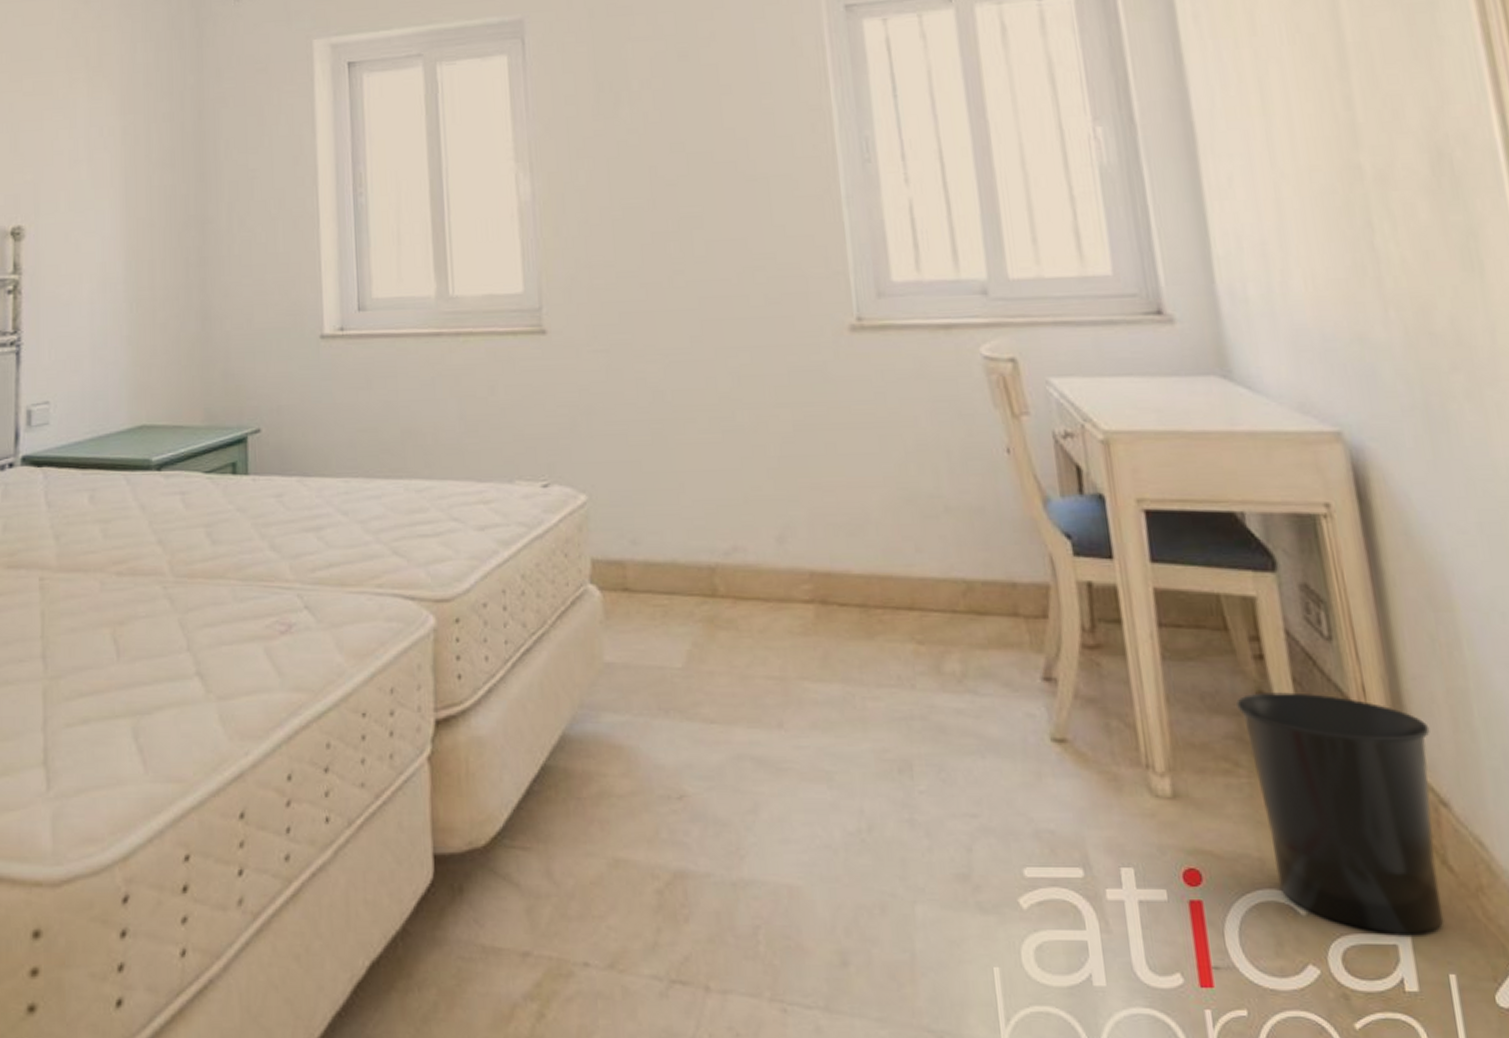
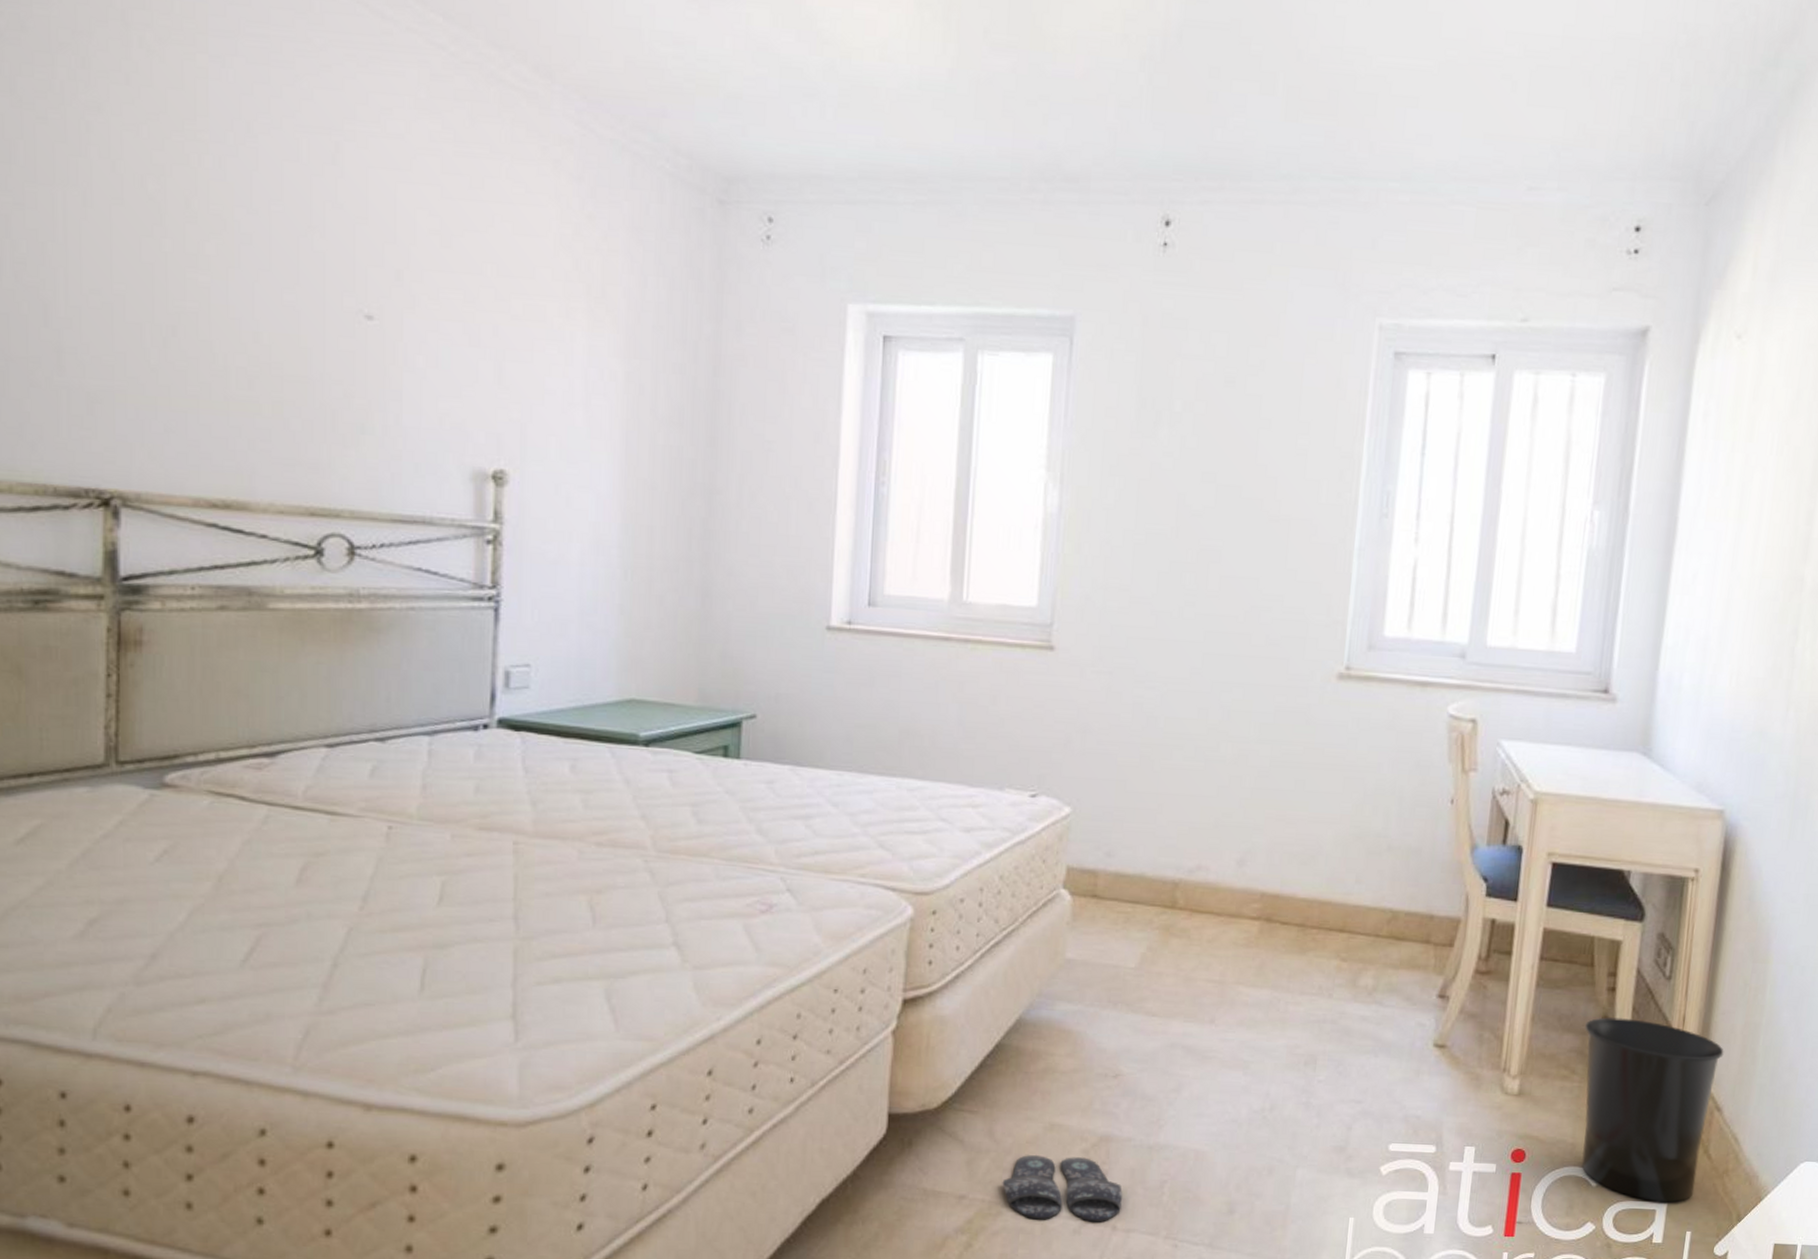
slippers: none [569,899,712,982] -> present [1002,1155,1122,1222]

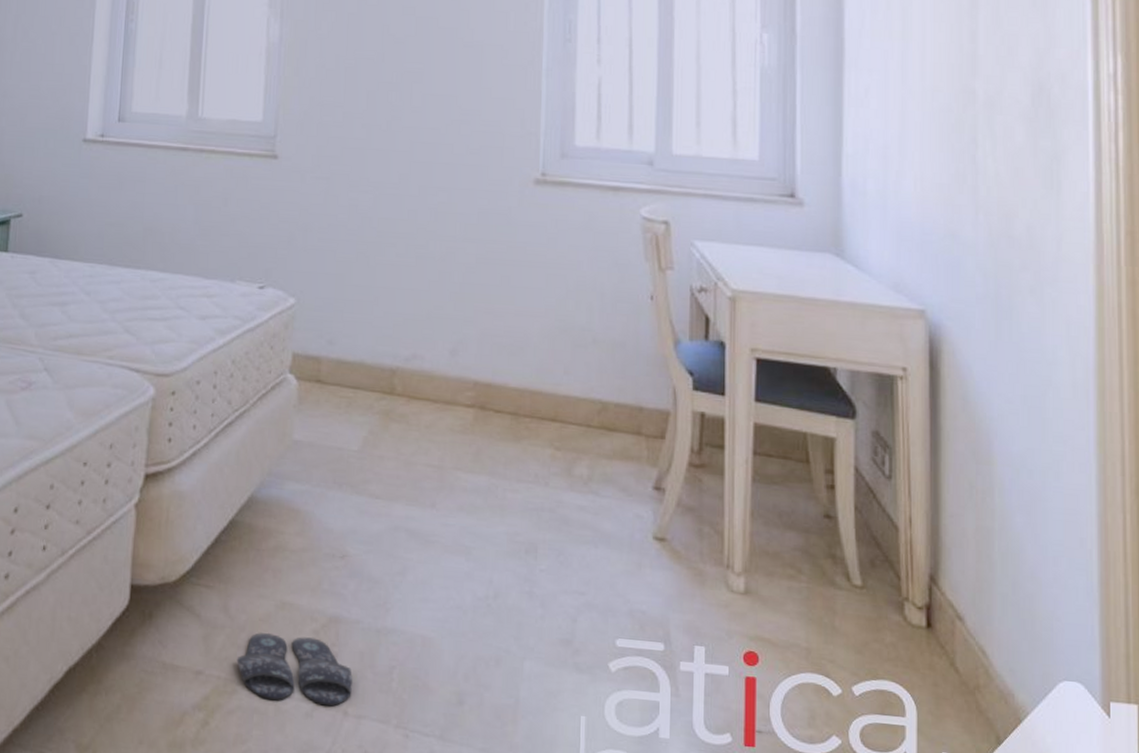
waste bin: present [1581,1017,1724,1203] -> none [807,516,958,719]

